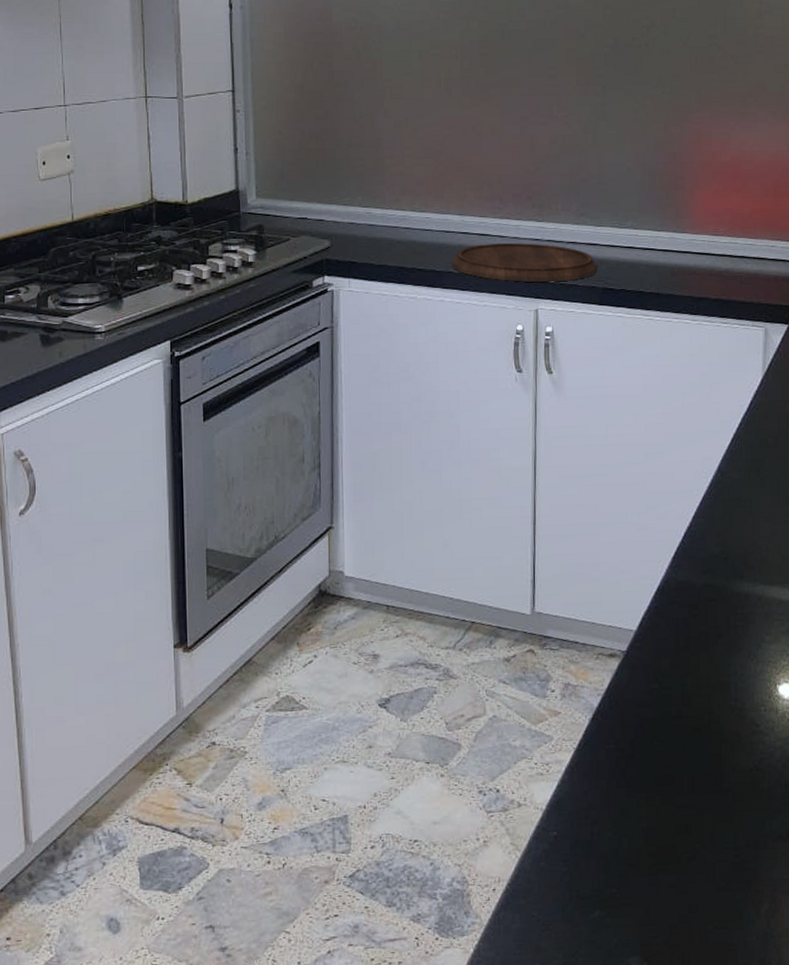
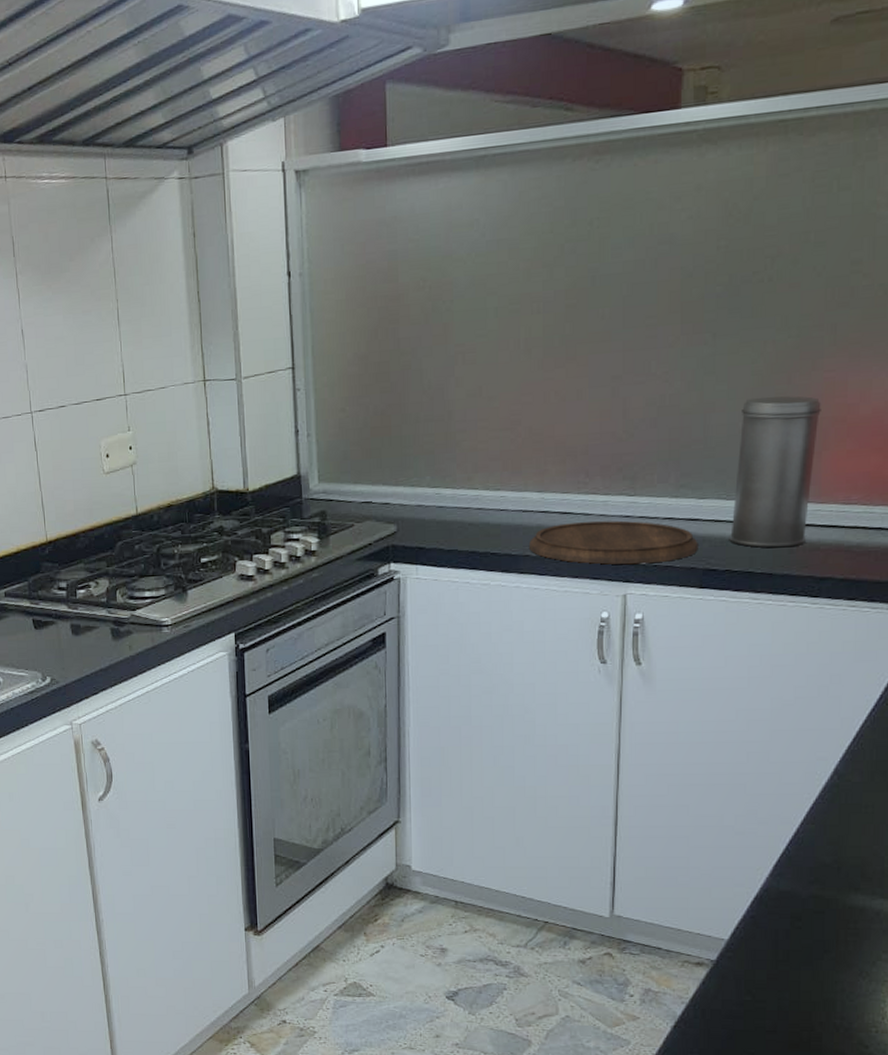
canister: none [622,141,692,271] -> present [729,396,821,548]

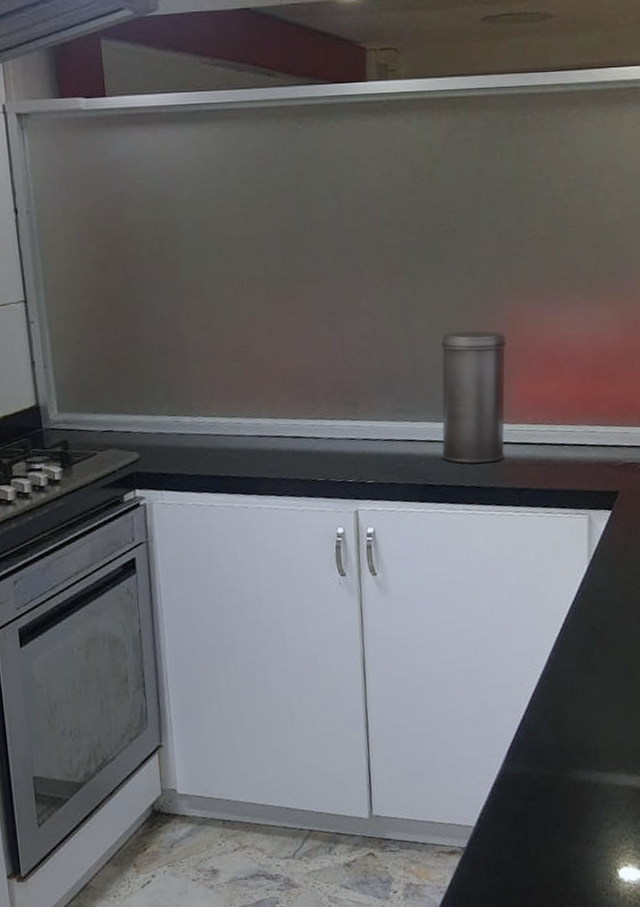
cutting board: present [530,520,698,565] -> none [266,443,416,484]

